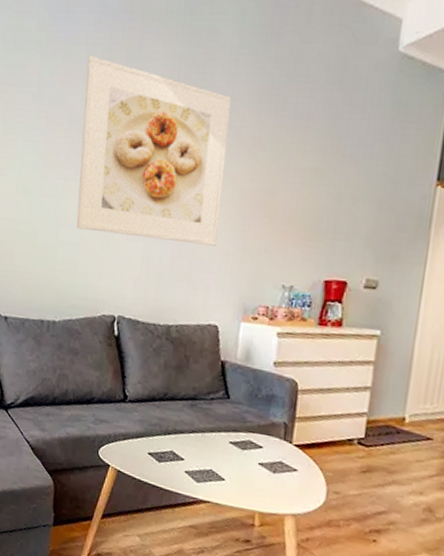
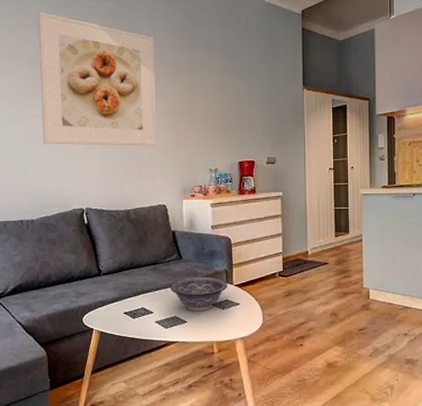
decorative bowl: none [208,424,285,471] -> present [170,277,228,311]

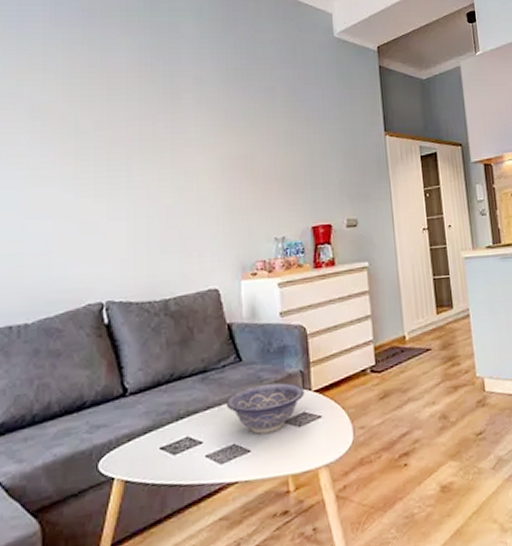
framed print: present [38,11,158,146] -> none [45,48,206,217]

